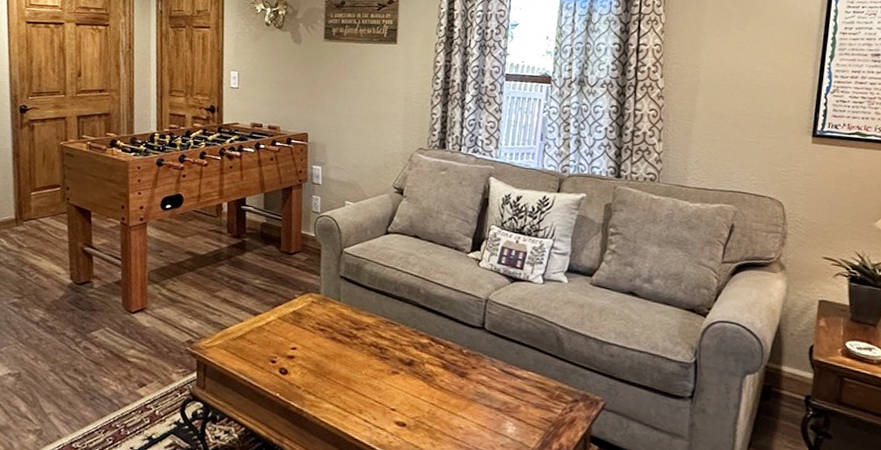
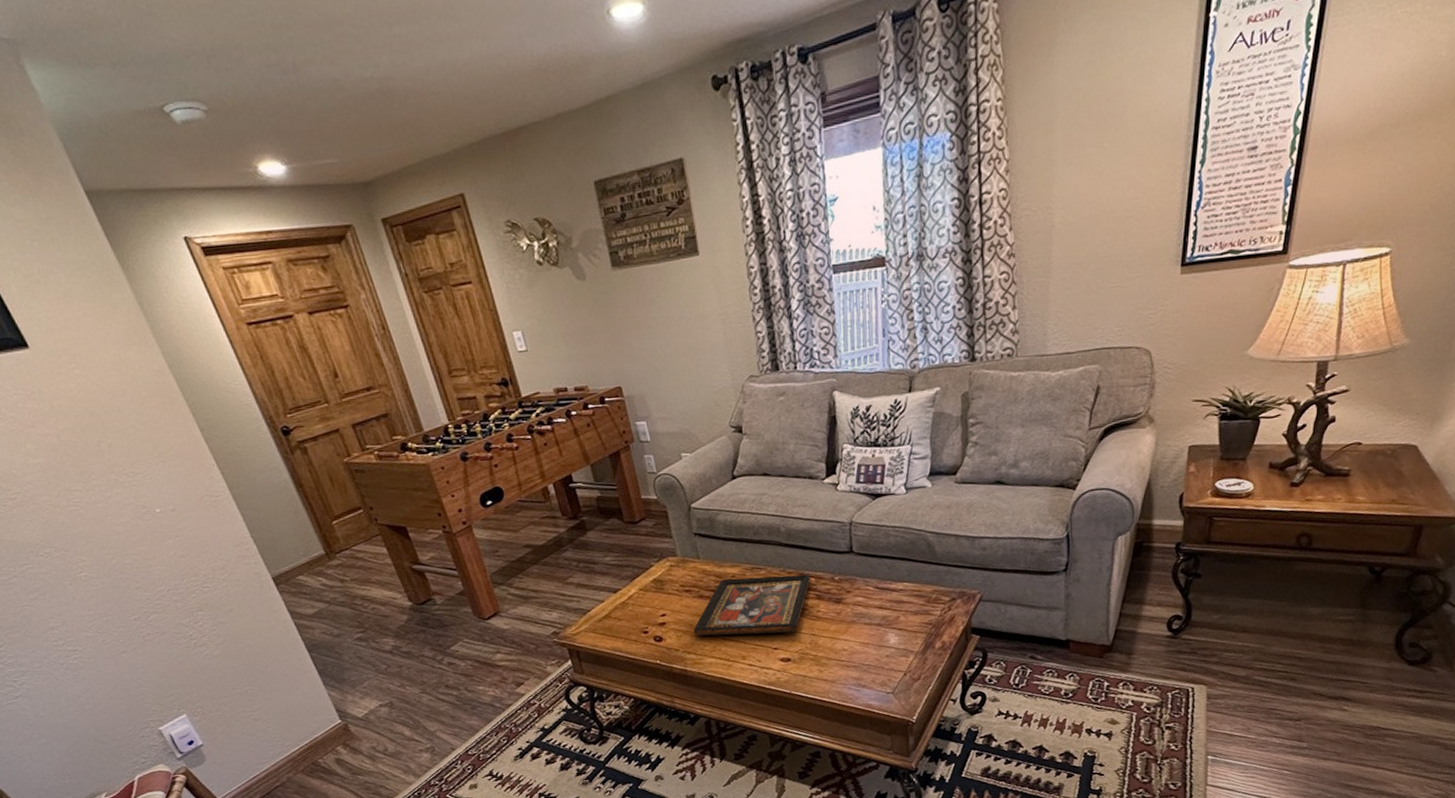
decorative tray: none [318,326,440,397] -> present [693,574,811,636]

